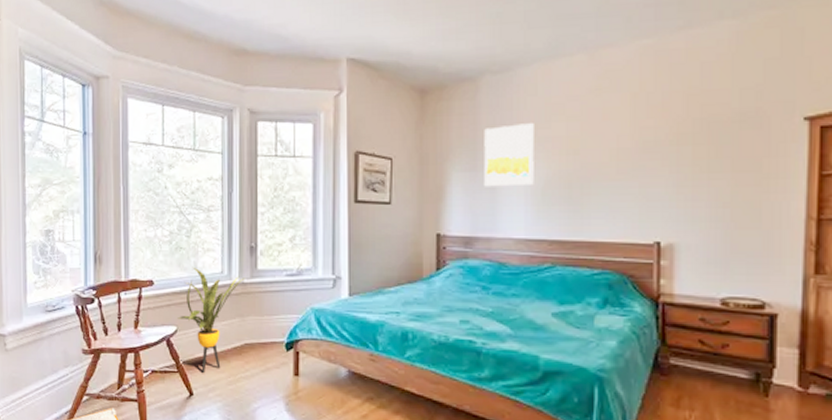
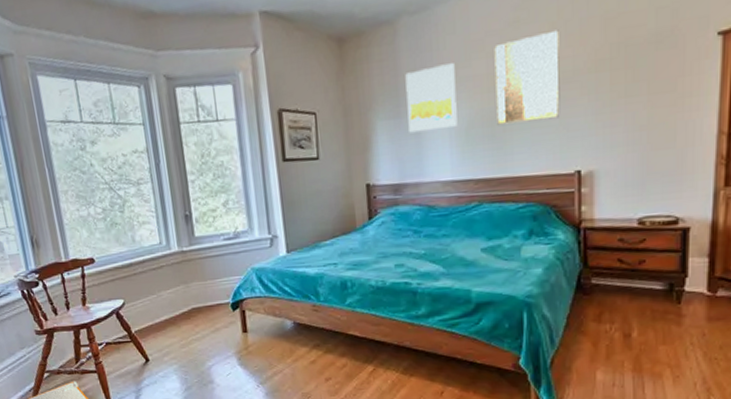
house plant: present [177,267,245,374] -> none [123,241,184,341]
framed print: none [575,101,641,188] -> present [494,30,560,125]

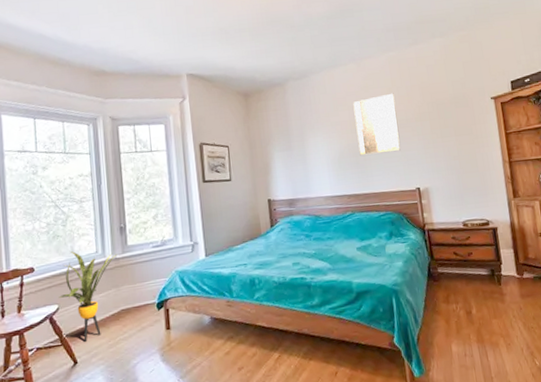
house plant: none [123,241,184,341] -> present [58,251,118,343]
wall art: present [405,63,458,133] -> none [293,113,332,161]

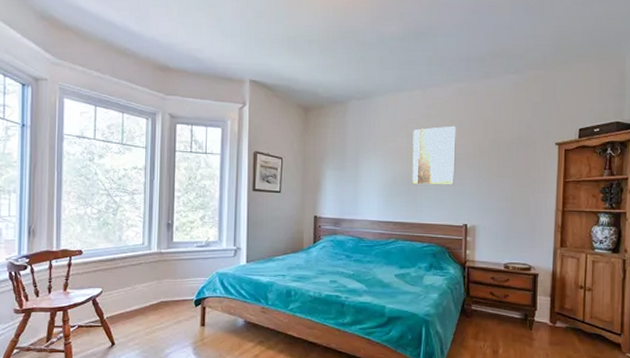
house plant: present [58,251,118,343] -> none [103,239,163,327]

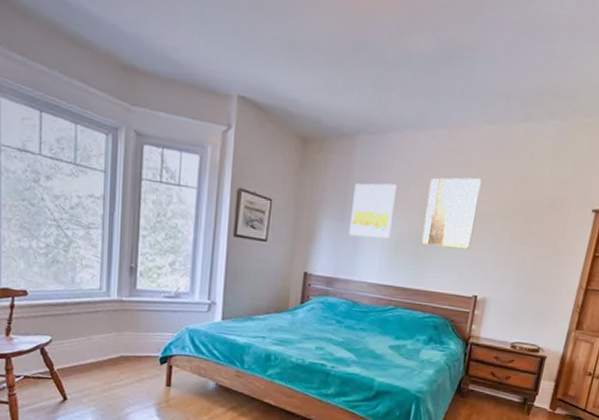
wall art: none [349,137,385,183] -> present [349,183,397,239]

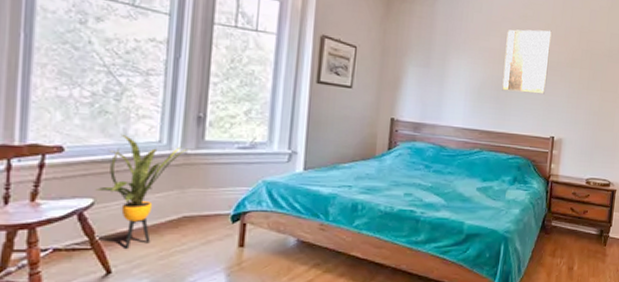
house plant: none [52,281,124,381] -> present [95,133,189,250]
wall art: present [349,183,397,239] -> none [434,32,477,85]

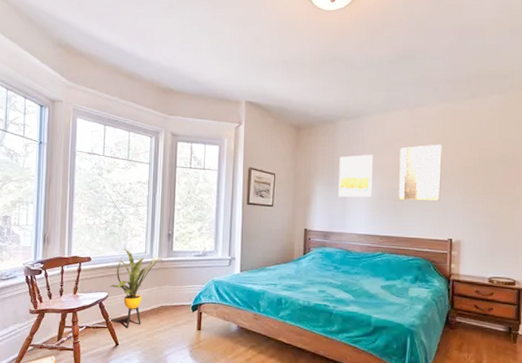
wall art: none [434,32,477,85] -> present [338,155,373,198]

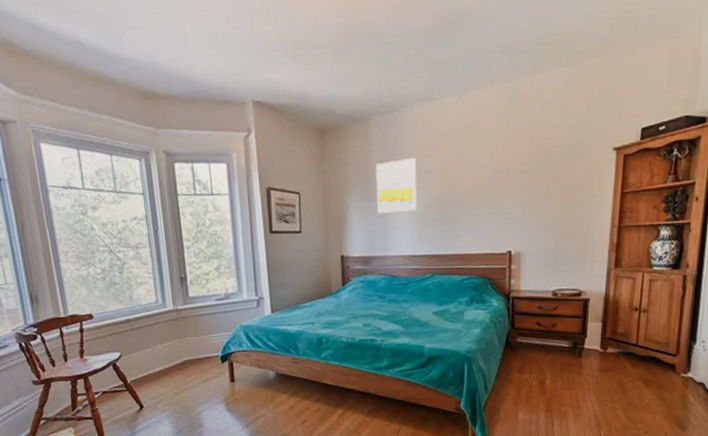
house plant: present [109,247,163,329] -> none [120,299,179,390]
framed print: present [398,144,442,201] -> none [447,137,498,211]

